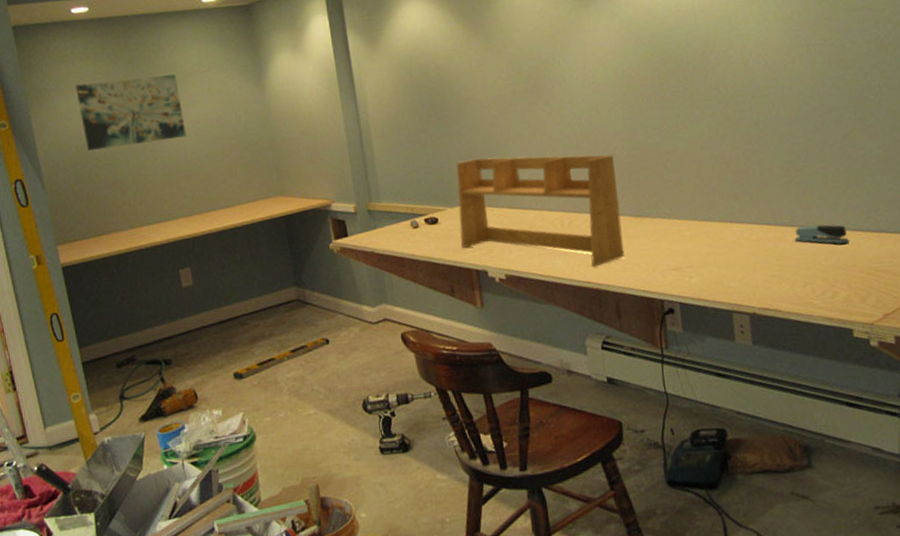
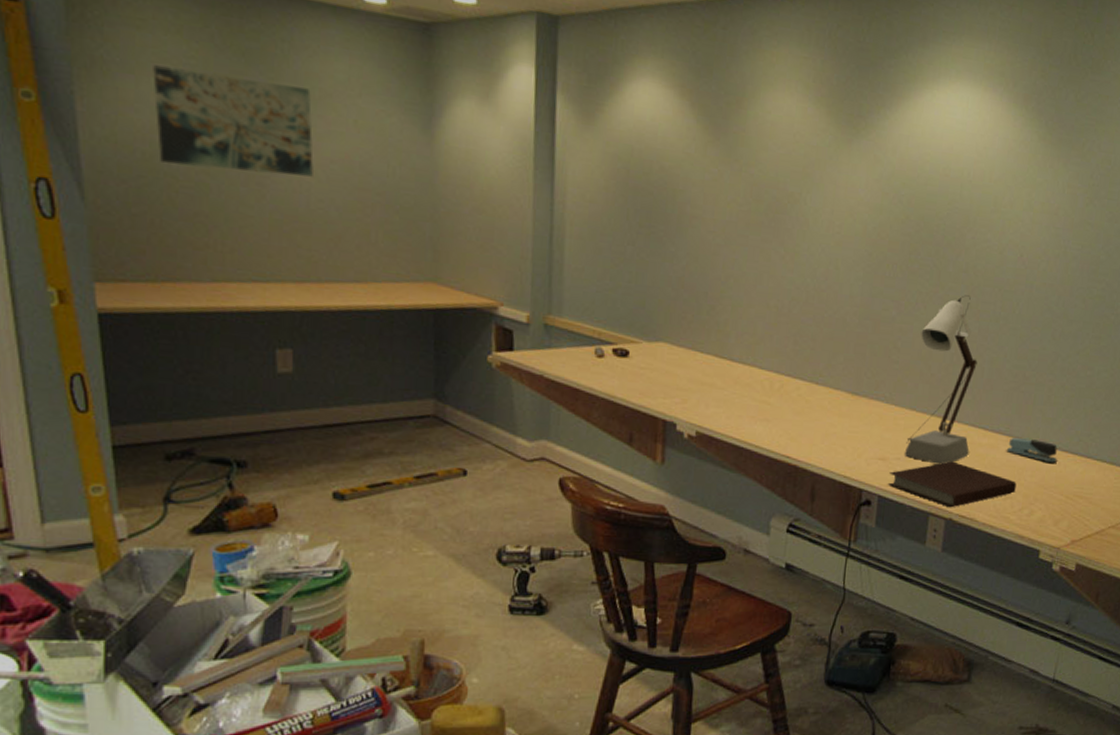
desk organizer: present [456,154,625,267] -> none [650,289,843,441]
notebook: none [685,259,814,303] -> present [887,461,1017,508]
desk lamp: none [686,108,758,265] -> present [904,295,978,465]

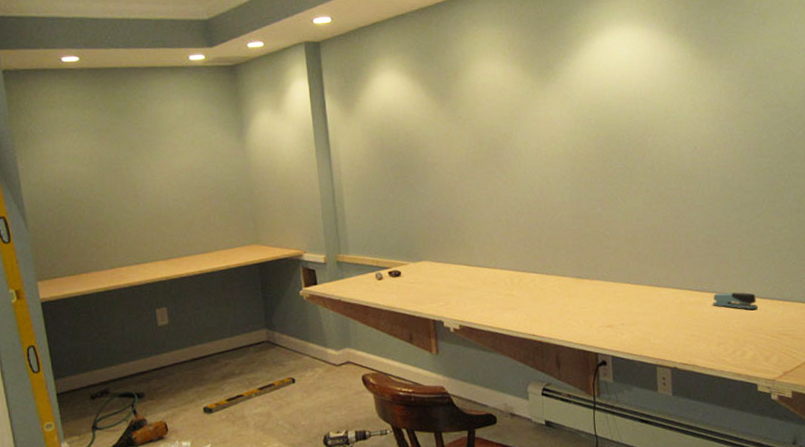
wall art: present [153,65,314,177] -> none [62,126,169,193]
notebook: present [887,461,1017,508] -> none [617,320,727,358]
desk lamp: present [904,295,978,465] -> none [624,186,681,324]

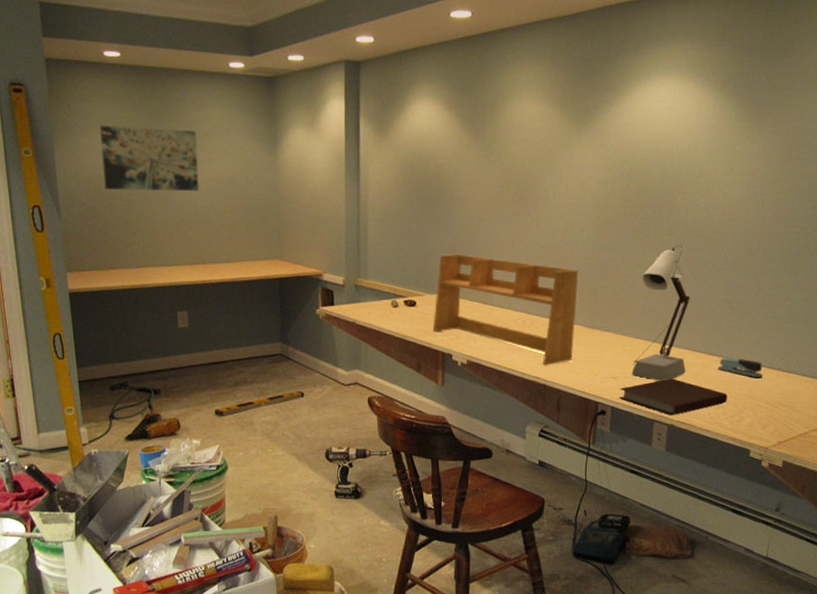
wall art: none [62,126,169,193] -> present [100,125,199,192]
desk organizer: none [419,218,566,322] -> present [432,254,578,366]
notebook: none [617,320,727,358] -> present [618,378,728,416]
desk lamp: none [624,186,681,324] -> present [631,245,690,381]

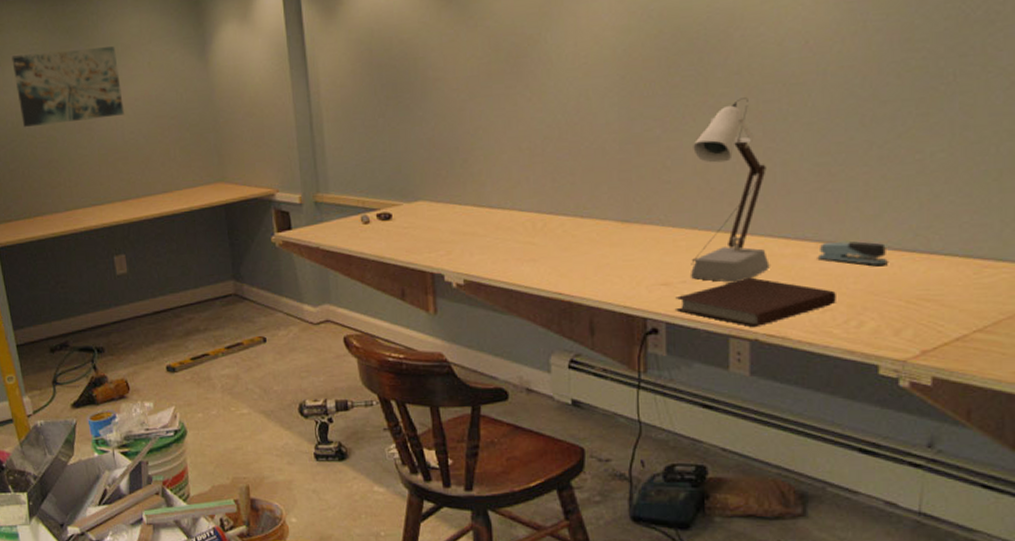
desk organizer: present [432,254,578,366] -> none [415,147,605,277]

